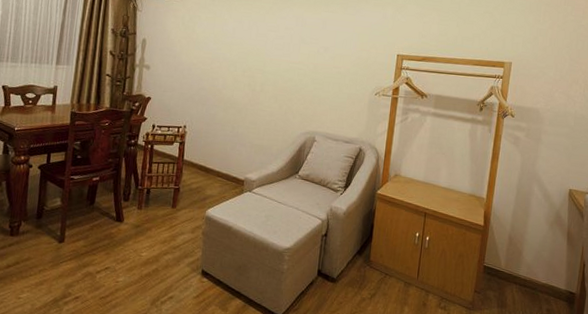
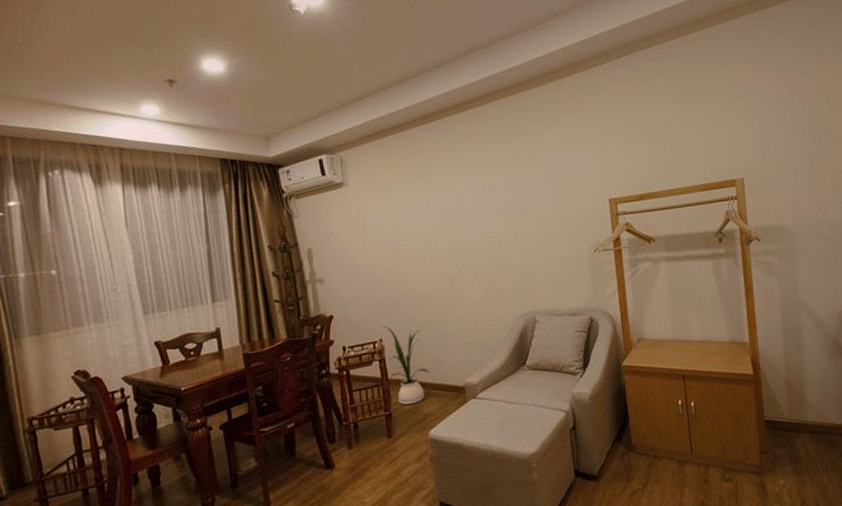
house plant: none [185,115,219,185] -> present [382,326,430,406]

